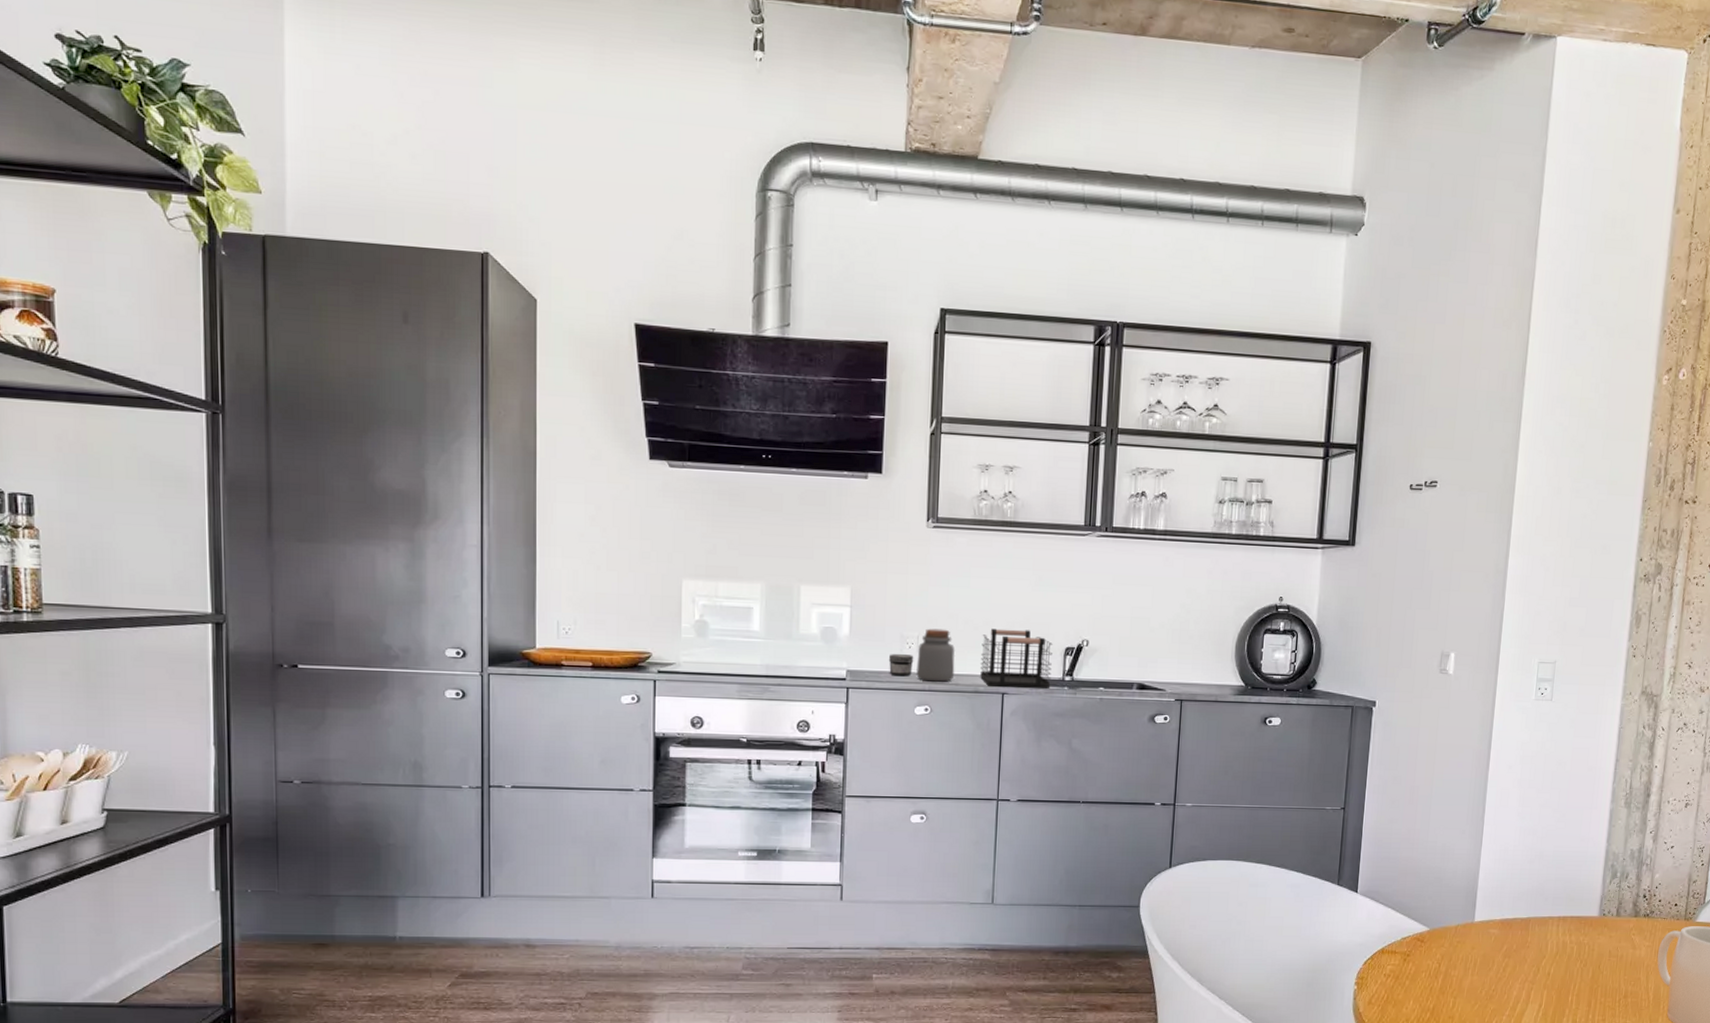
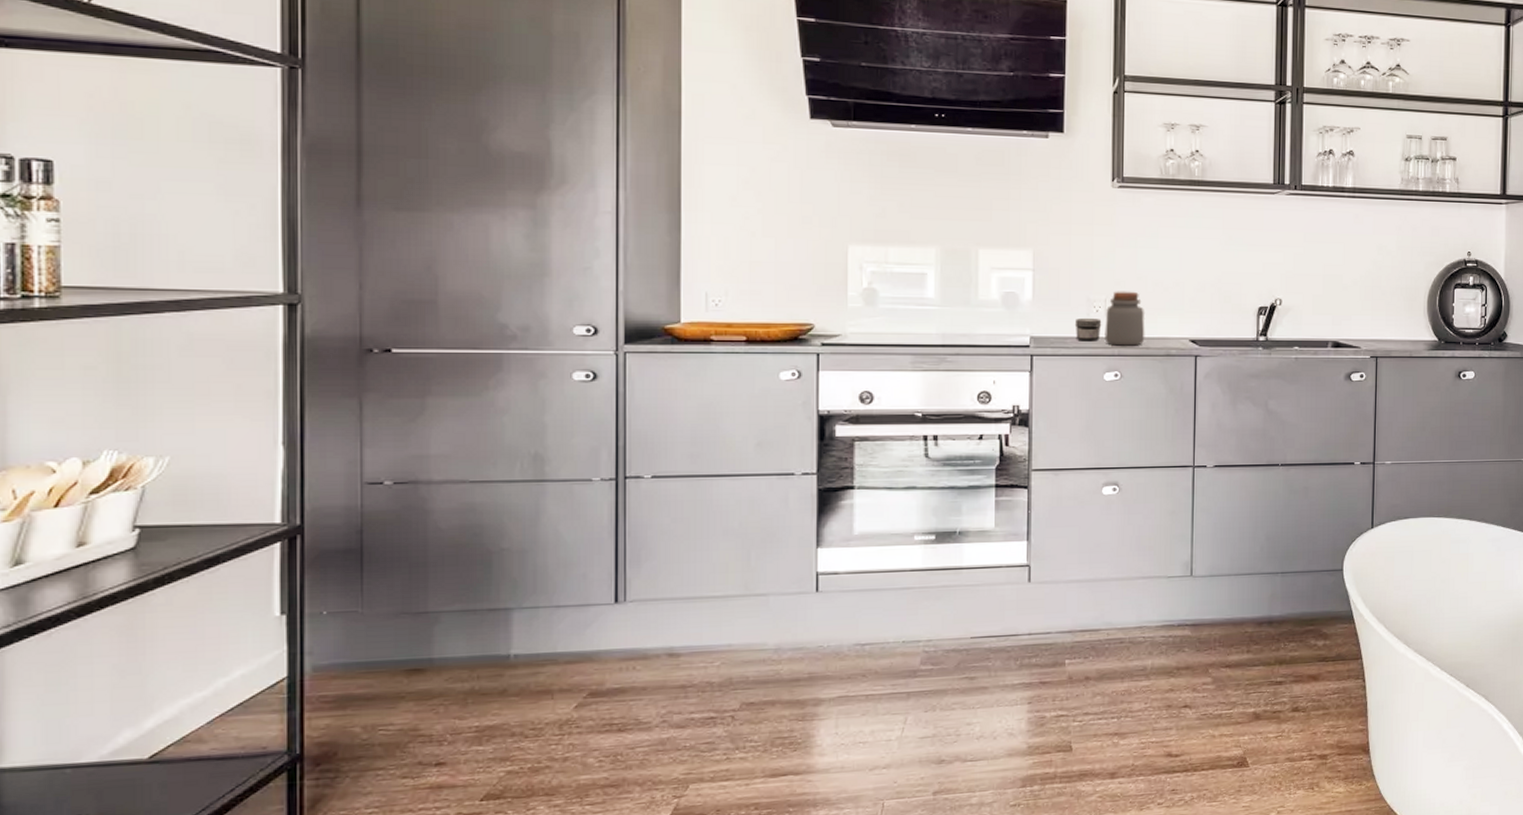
dish rack: present [980,628,1053,690] -> none [1172,289,1245,351]

